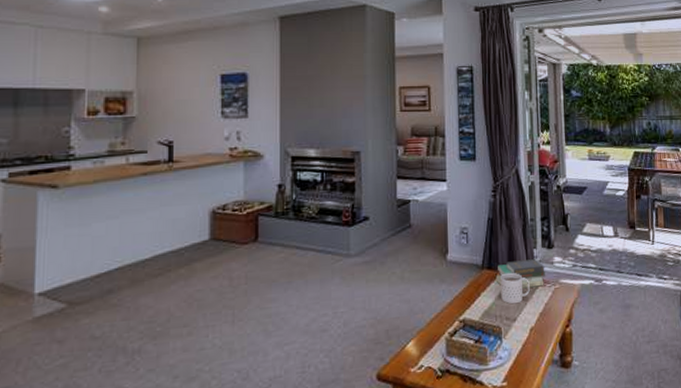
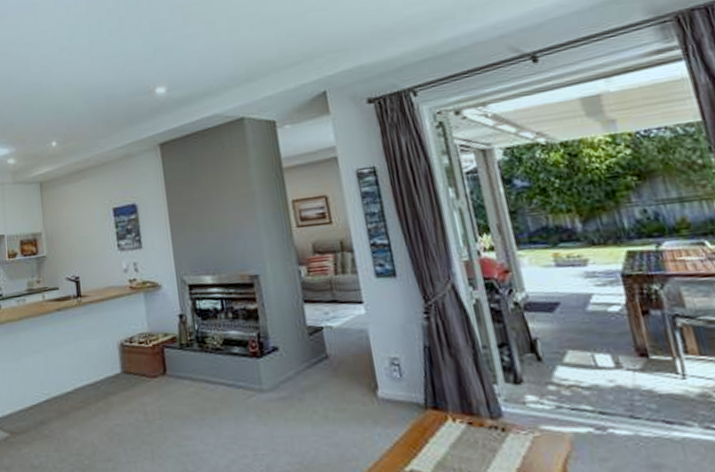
books: present [495,259,545,289] -> none [445,398,517,435]
mug: present [500,272,530,305] -> none [452,414,497,456]

